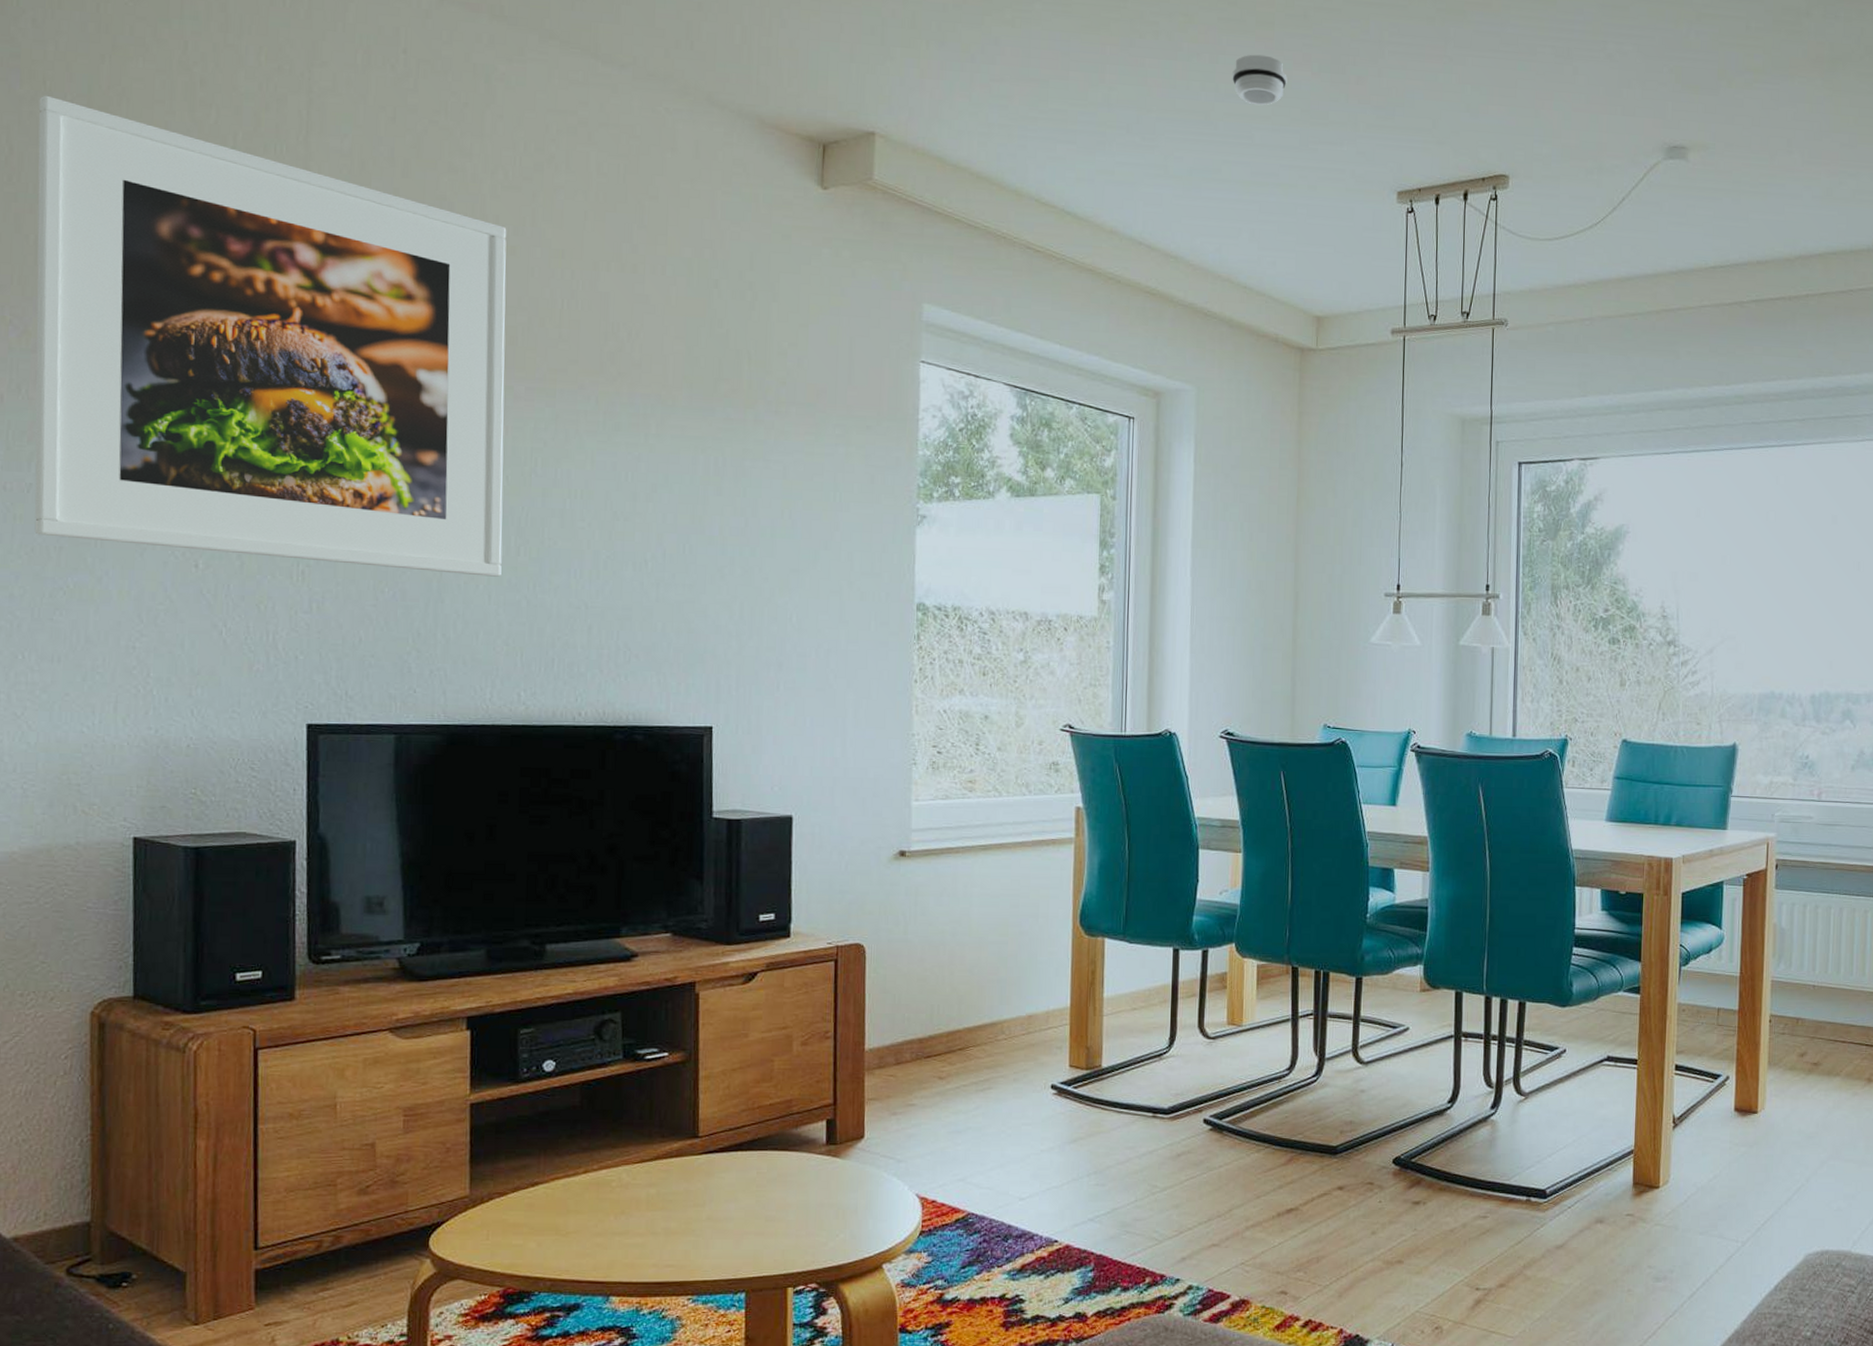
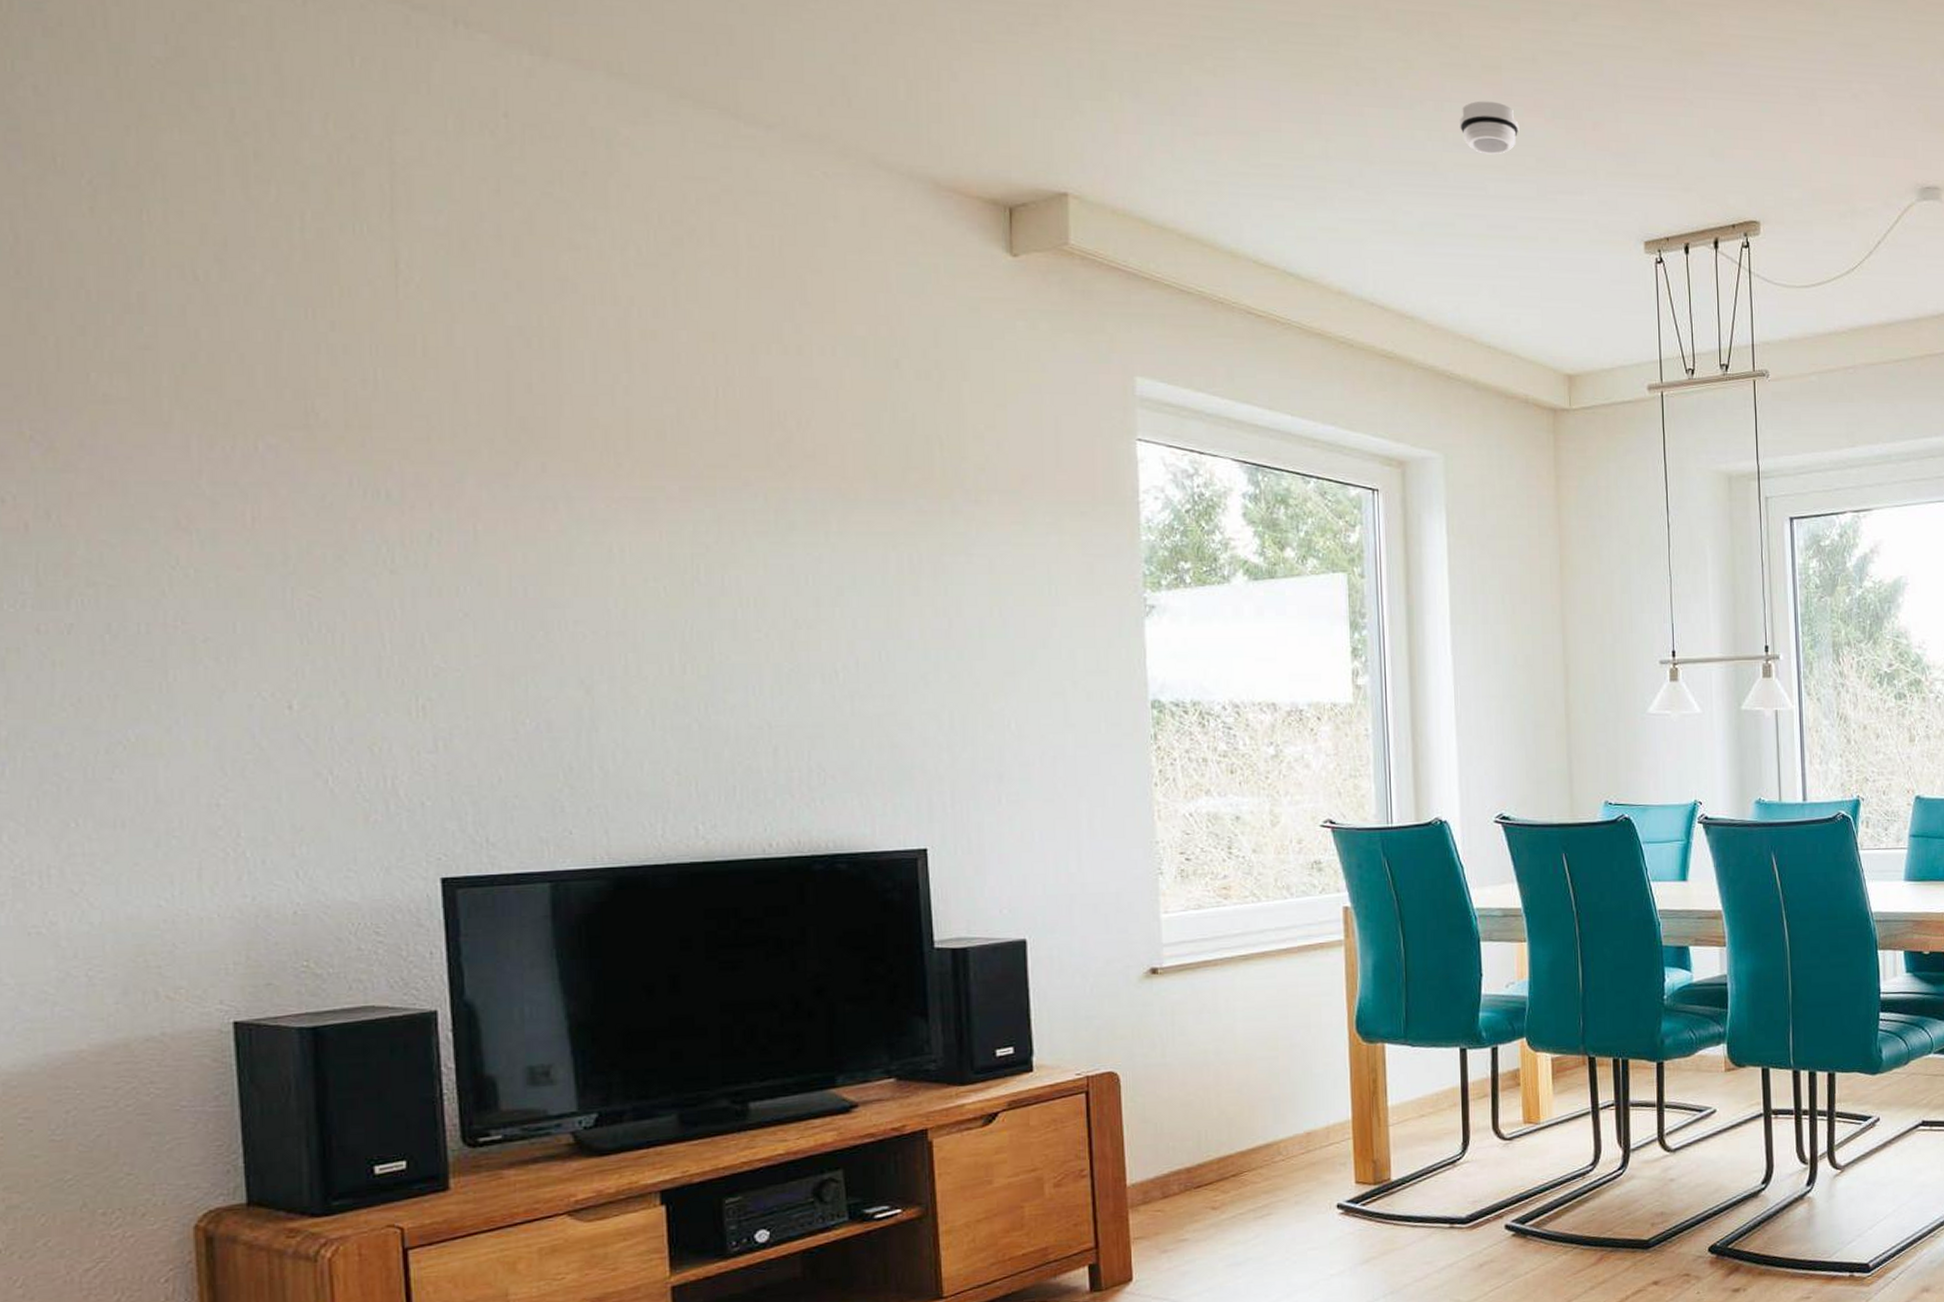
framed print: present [34,95,507,577] -> none [48,174,666,699]

